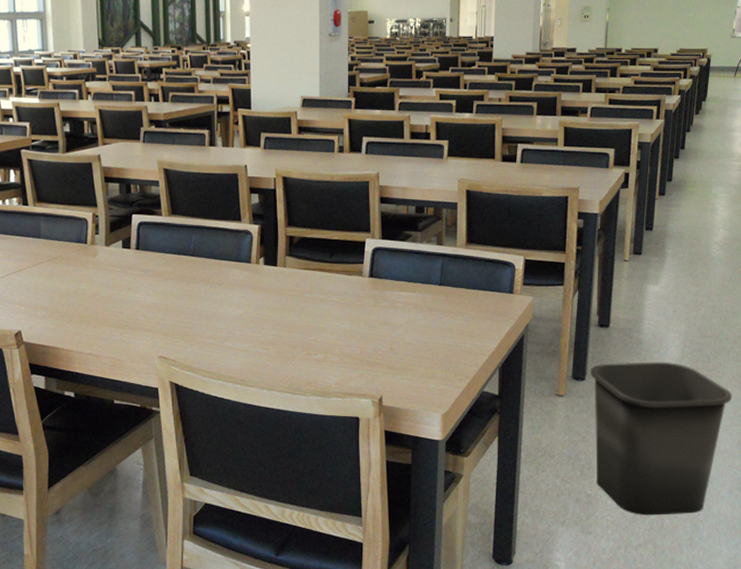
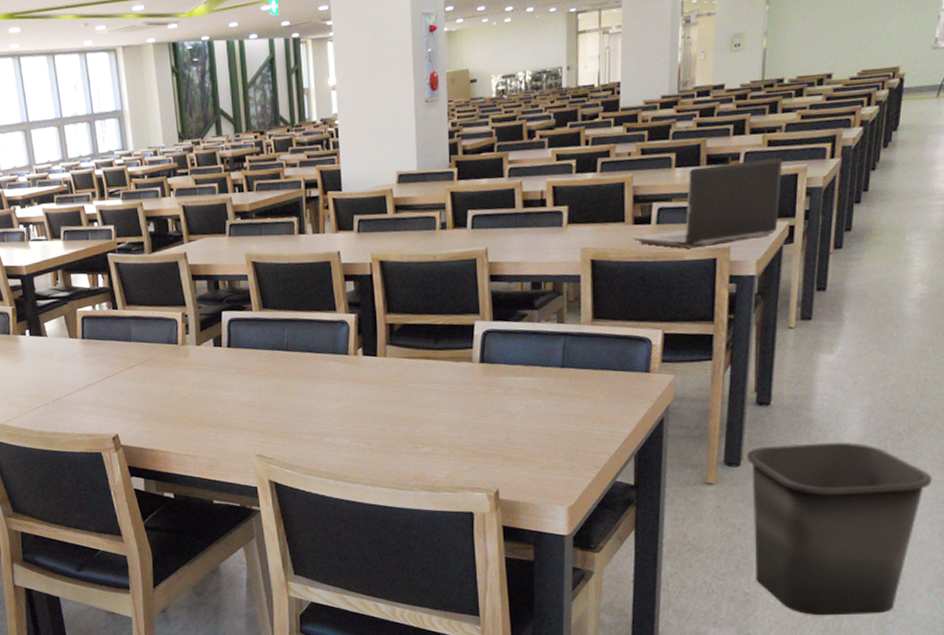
laptop computer: none [502,115,620,186] -> present [633,158,783,249]

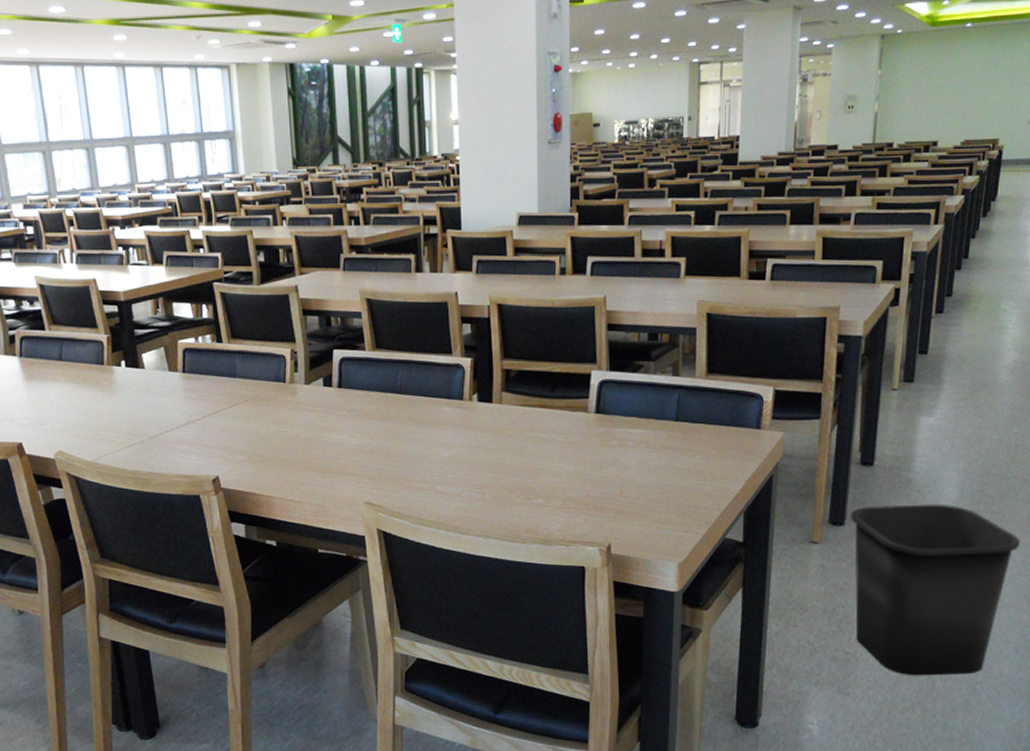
laptop computer: present [633,158,783,249] -> none [748,221,891,306]

